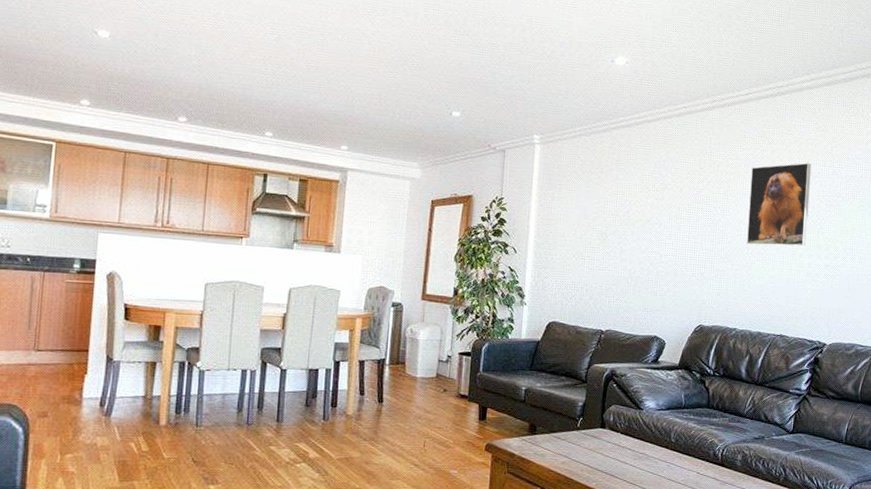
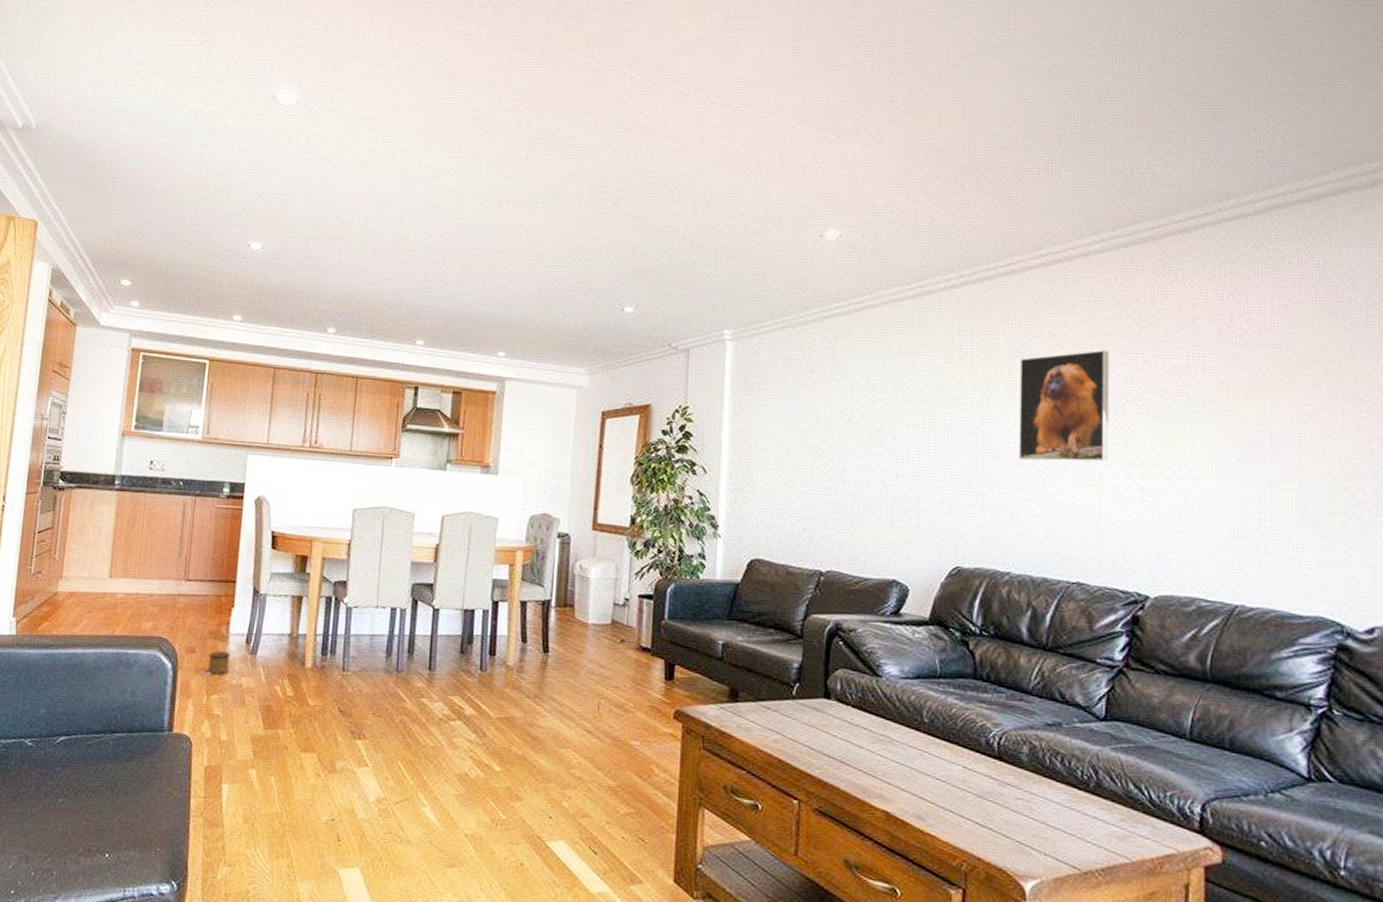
speaker: none [56,414,83,437] -> present [203,651,230,676]

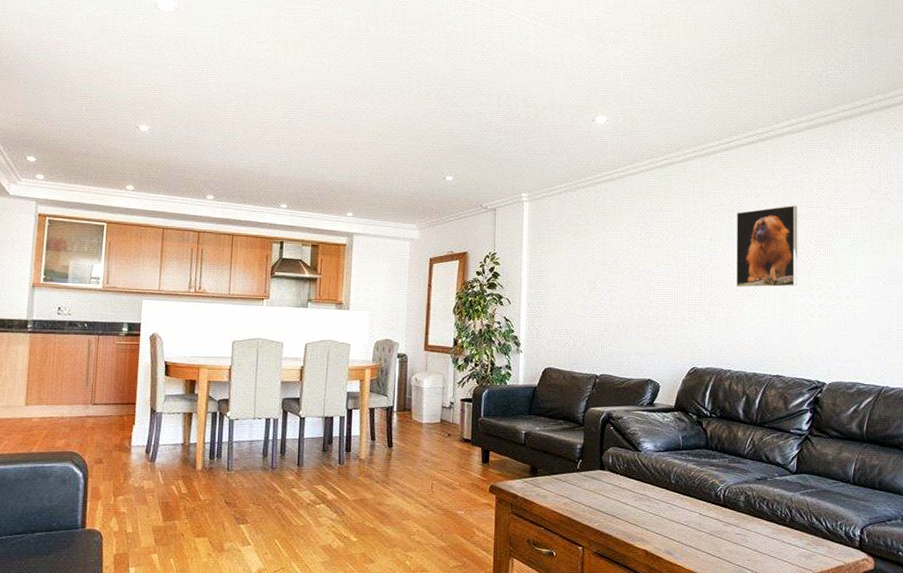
speaker: present [203,651,230,676] -> none [110,461,132,481]

